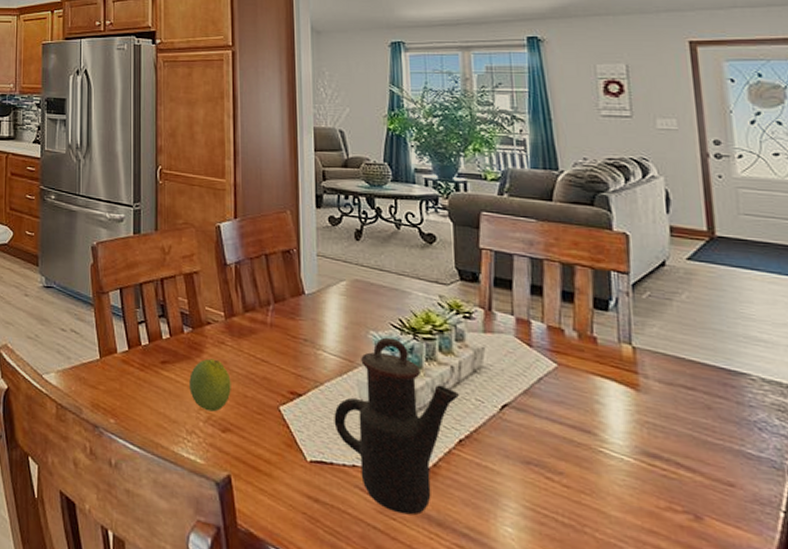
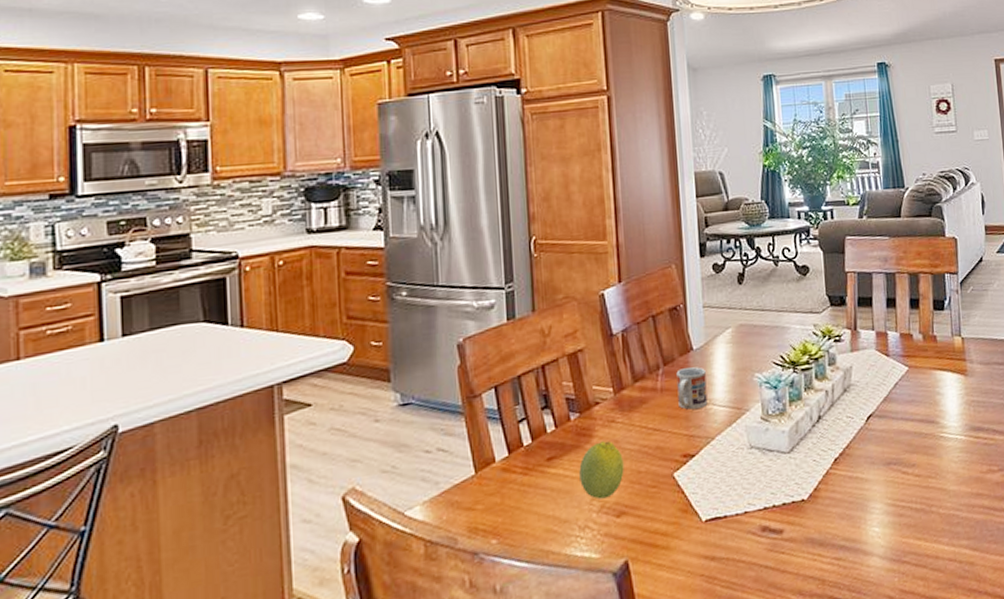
cup: none [287,309,318,351] -> present [676,366,708,410]
teapot: present [334,337,459,516] -> none [725,375,833,546]

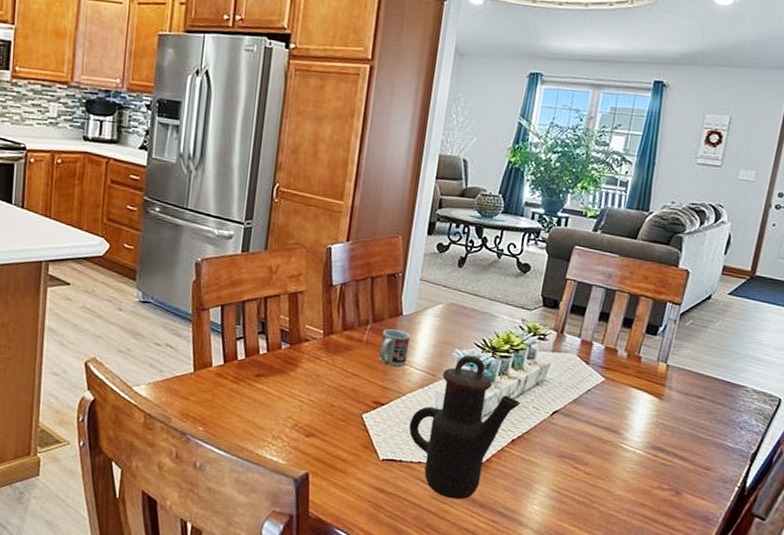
fruit: present [579,440,624,500] -> none [280,372,321,419]
teapot: none [725,375,833,546] -> present [409,355,520,500]

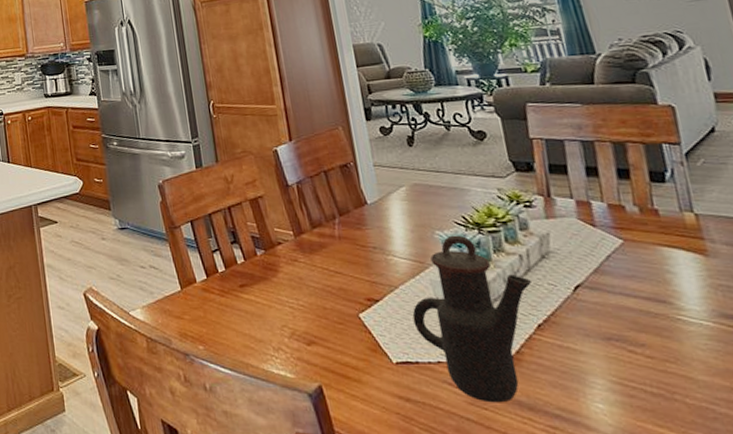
cup: present [379,329,410,367] -> none [352,220,388,258]

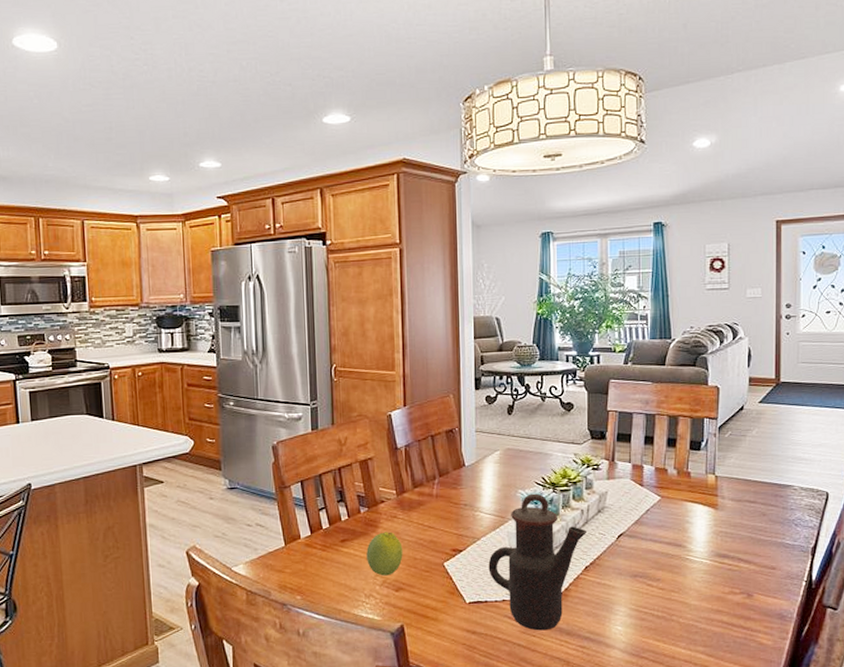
fruit: none [268,277,311,327] -> present [366,532,403,576]

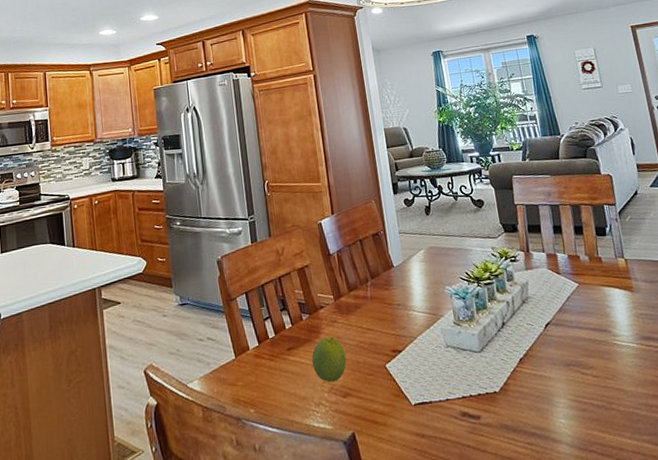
teapot: present [488,493,586,631] -> none [427,288,515,430]

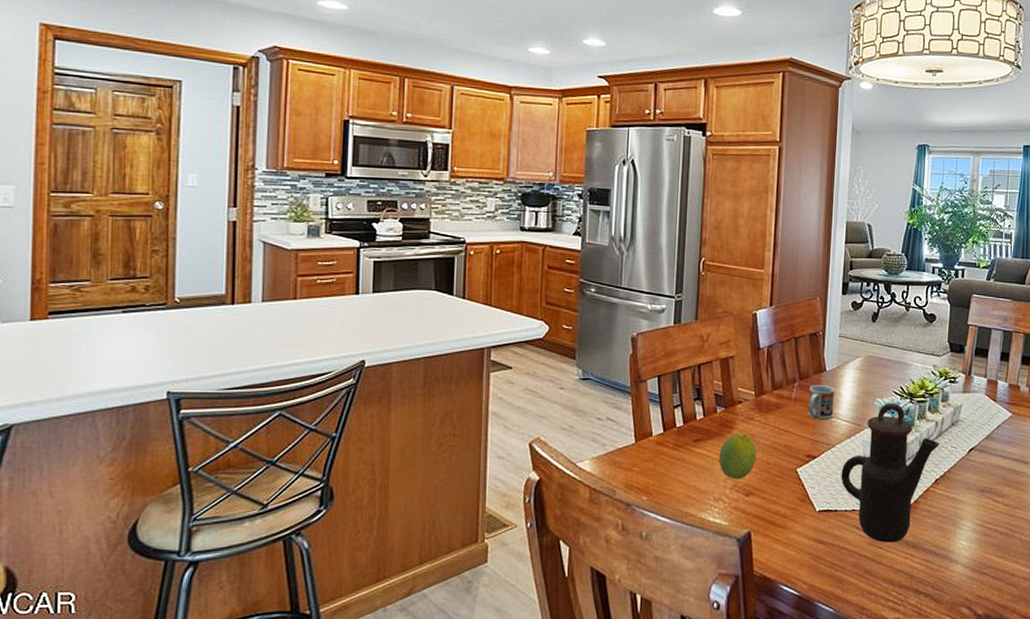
cup: none [382,280,409,314] -> present [808,385,834,419]
teapot: none [427,288,515,430] -> present [841,403,939,543]

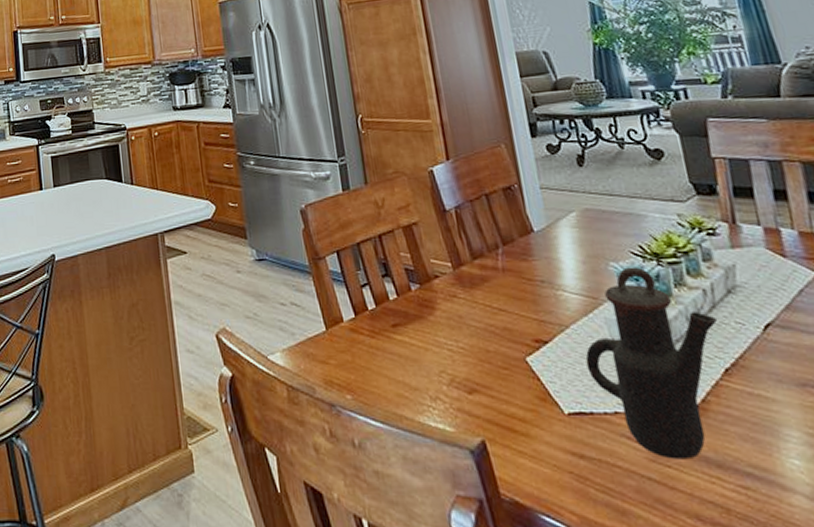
fruit: present [719,434,757,479] -> none [424,315,472,373]
cup: present [808,385,834,419] -> none [517,249,557,293]

